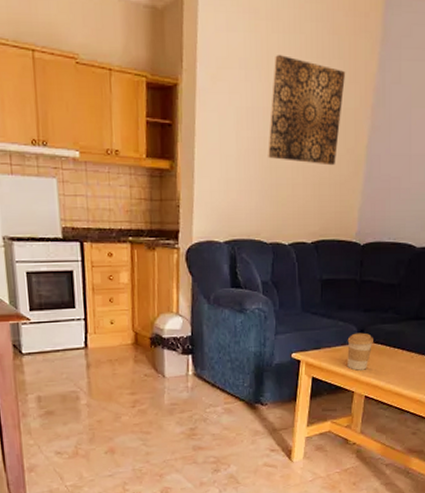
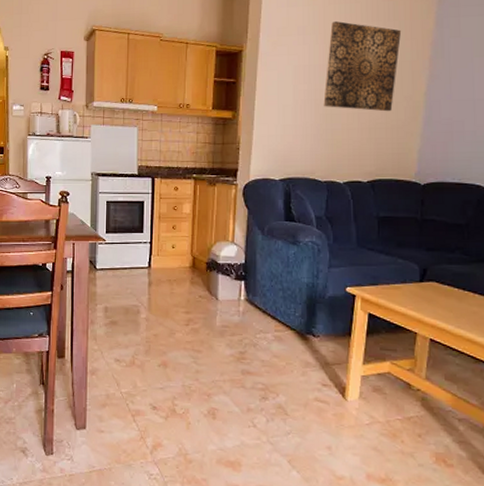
coffee cup: present [347,332,373,371] -> none [408,271,438,311]

